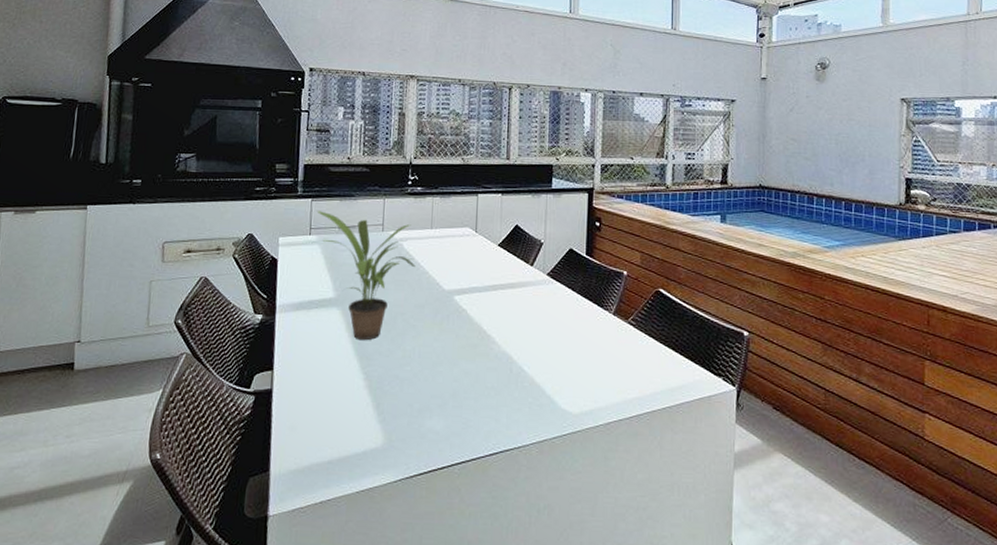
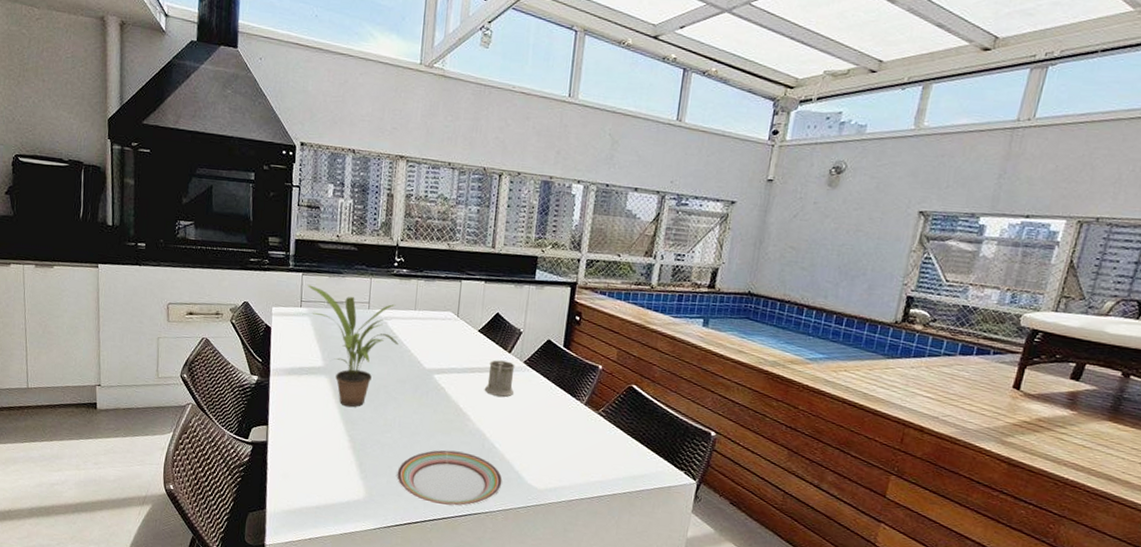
plate: none [418,379,534,444] -> present [397,450,502,506]
mug: none [508,274,539,314] -> present [484,360,515,397]

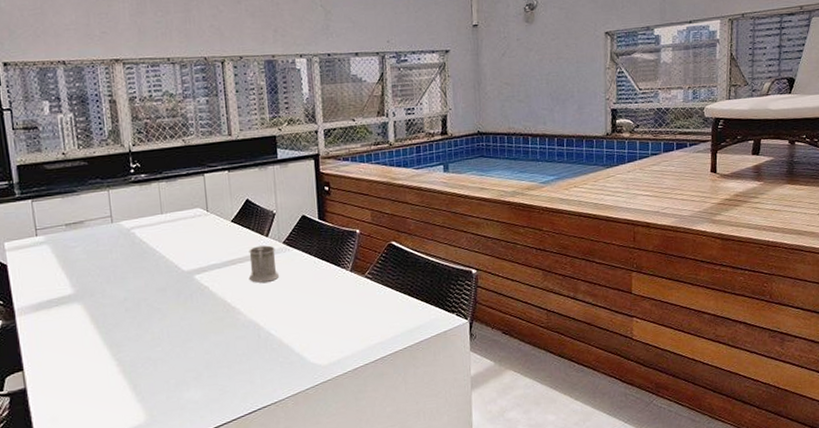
potted plant: present [307,285,399,408] -> none [39,210,151,330]
plate: present [397,450,502,506] -> none [175,347,286,408]

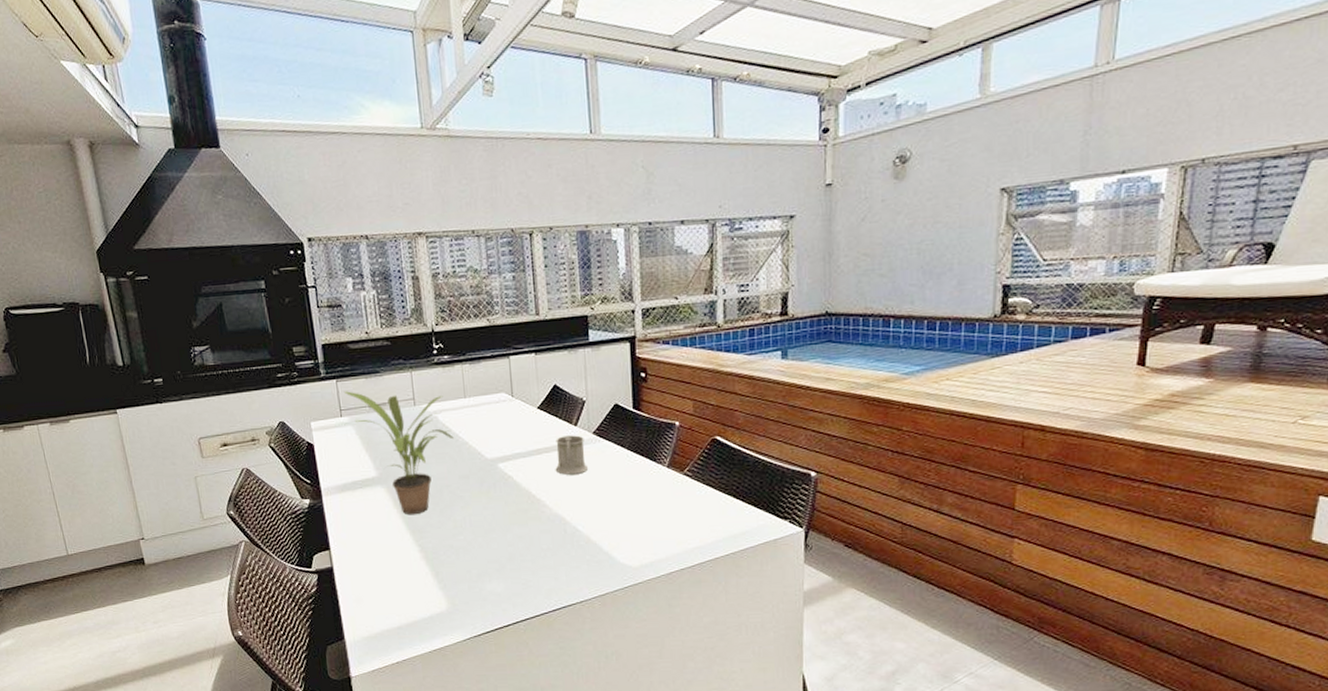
potted plant: none [39,210,151,330] -> present [343,391,454,515]

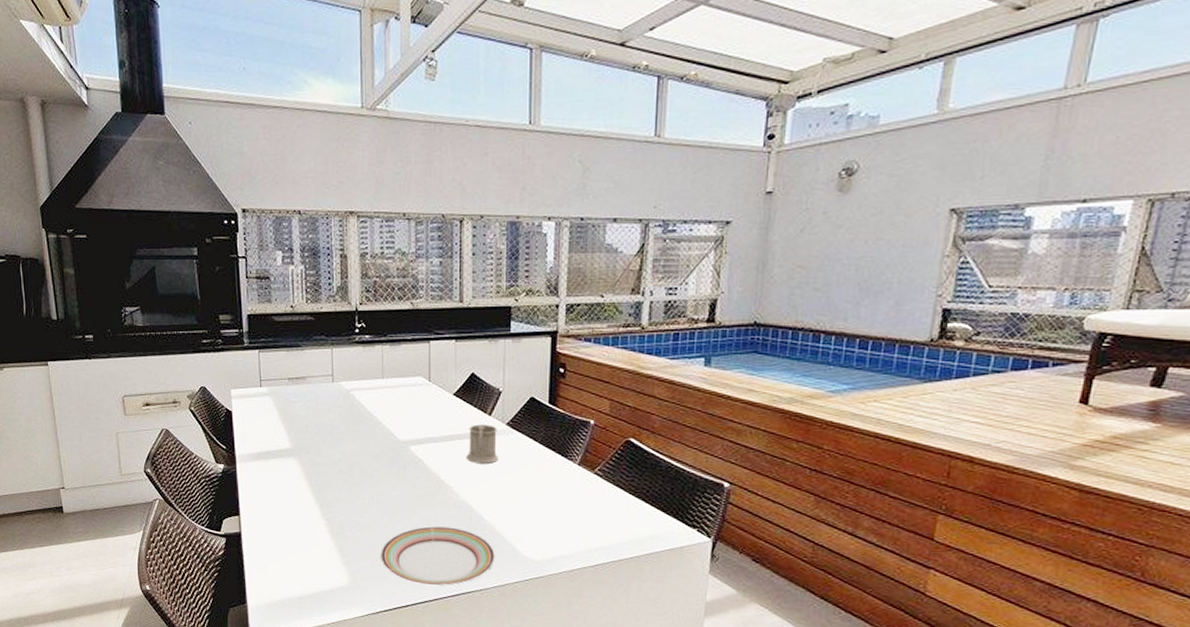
potted plant: present [343,391,454,515] -> none [265,362,368,489]
plate: none [477,541,593,602] -> present [381,526,495,586]

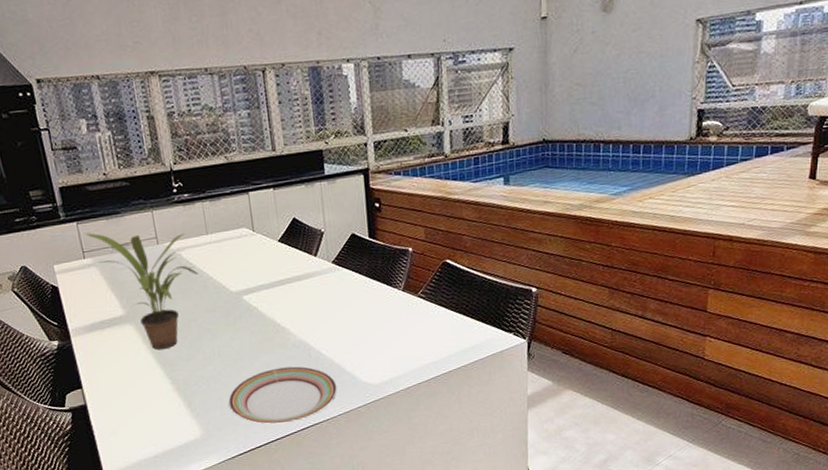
potted plant: none [265,362,368,489] -> present [85,233,198,350]
mug: present [466,424,498,464] -> none [297,265,328,303]

